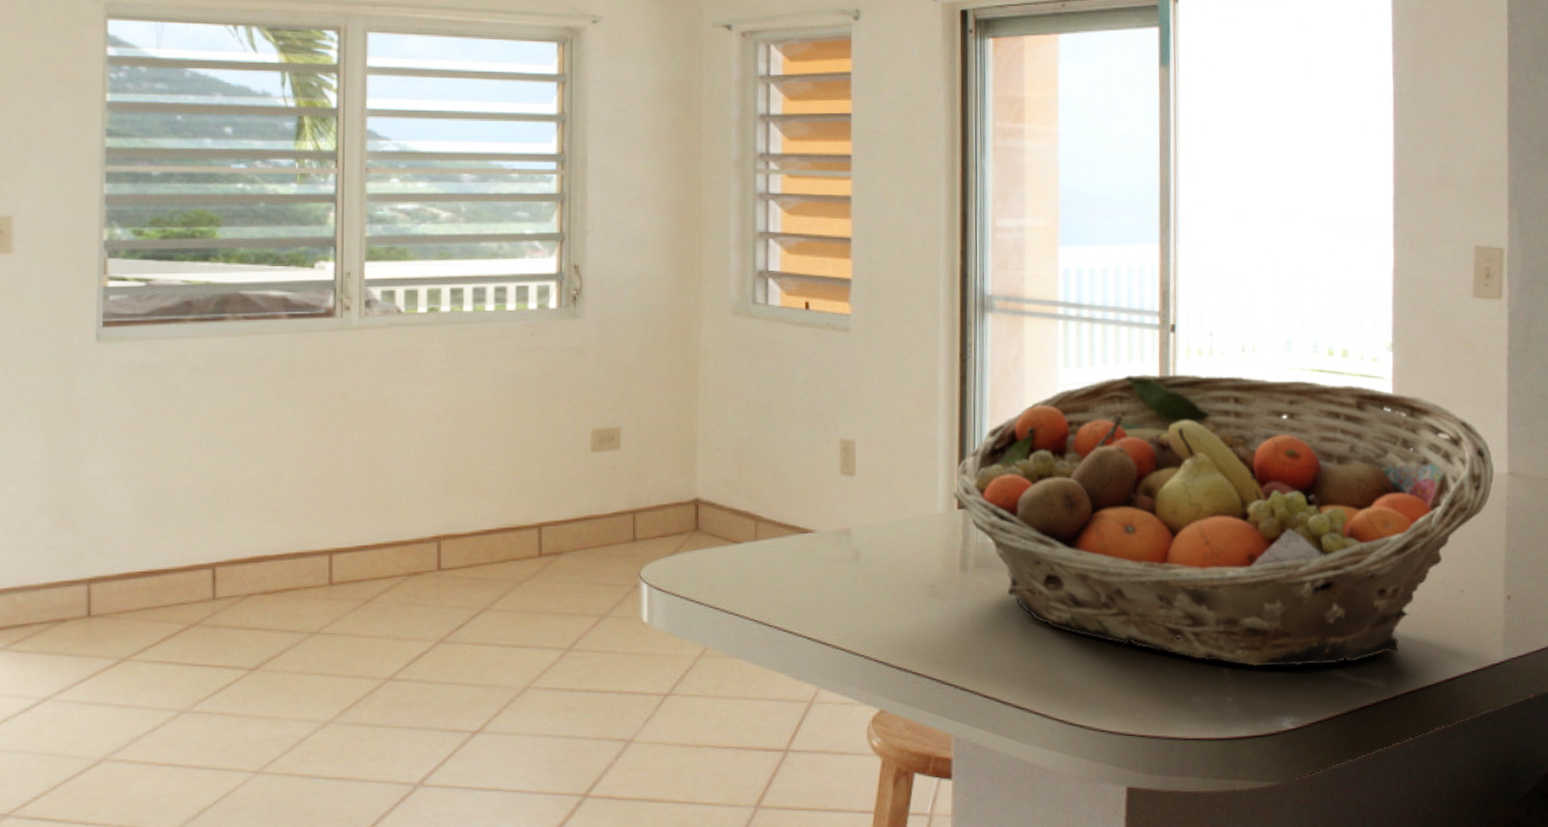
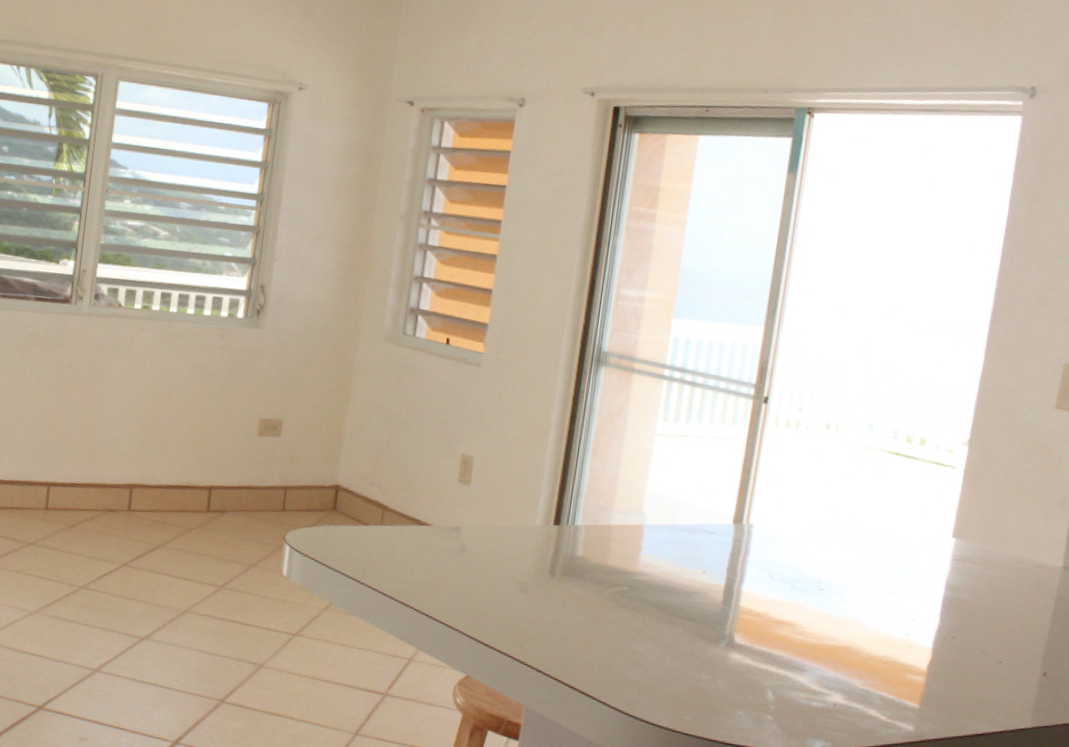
fruit basket: present [953,374,1495,667] -> none [551,434,1050,706]

